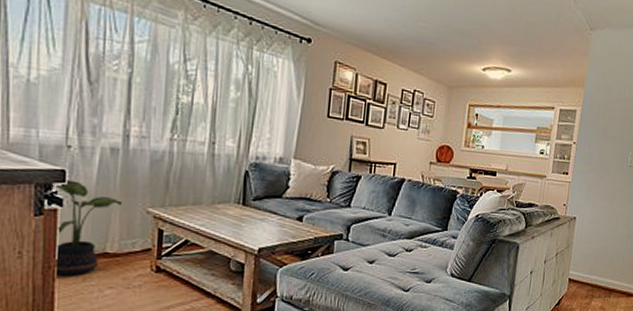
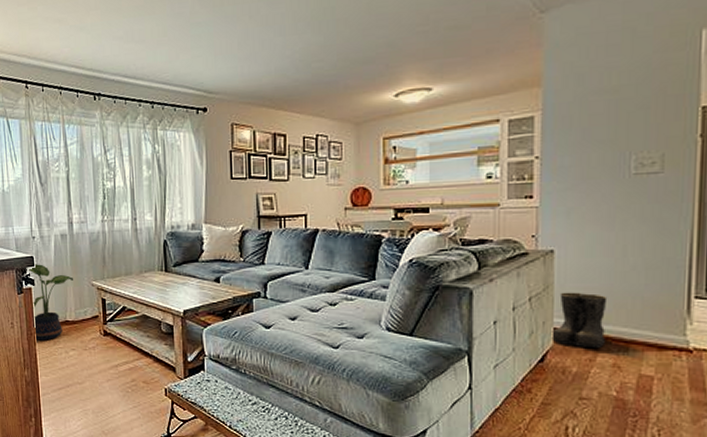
boots: none [566,250,604,295] -> present [551,292,608,349]

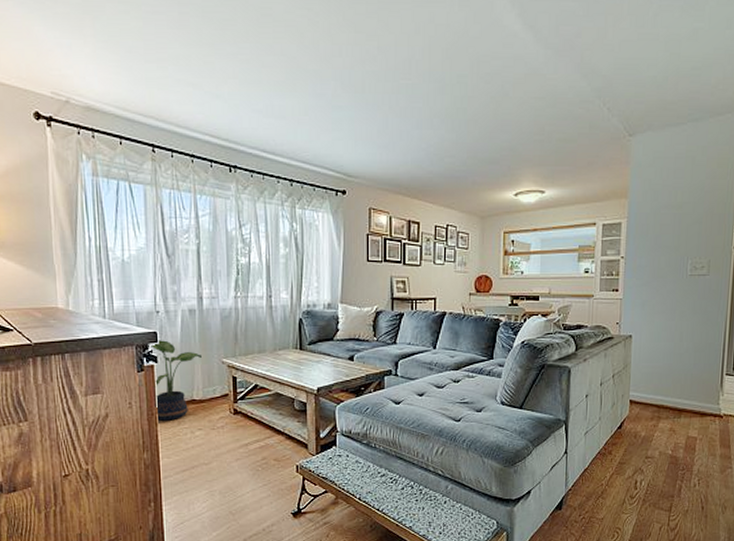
boots: present [551,292,608,349] -> none [628,370,668,416]

